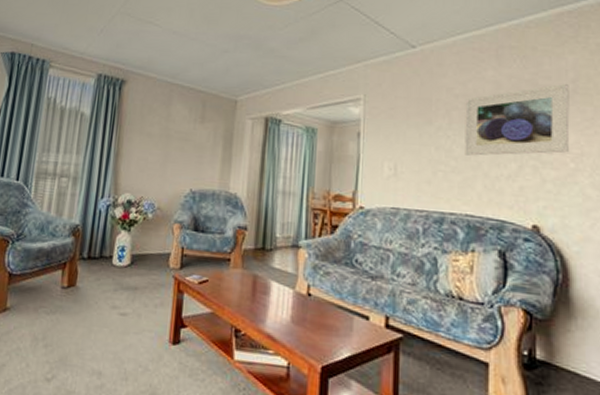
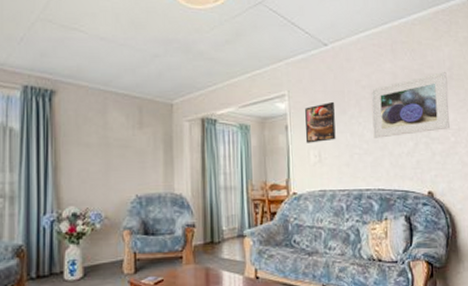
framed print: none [380,109,419,154] -> present [305,101,336,143]

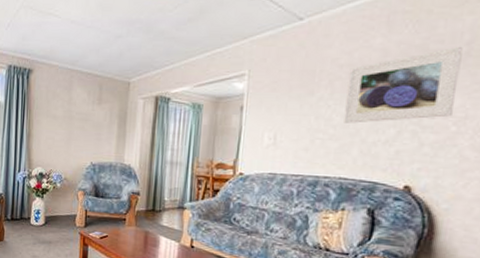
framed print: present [305,101,336,143] -> none [261,81,302,125]

